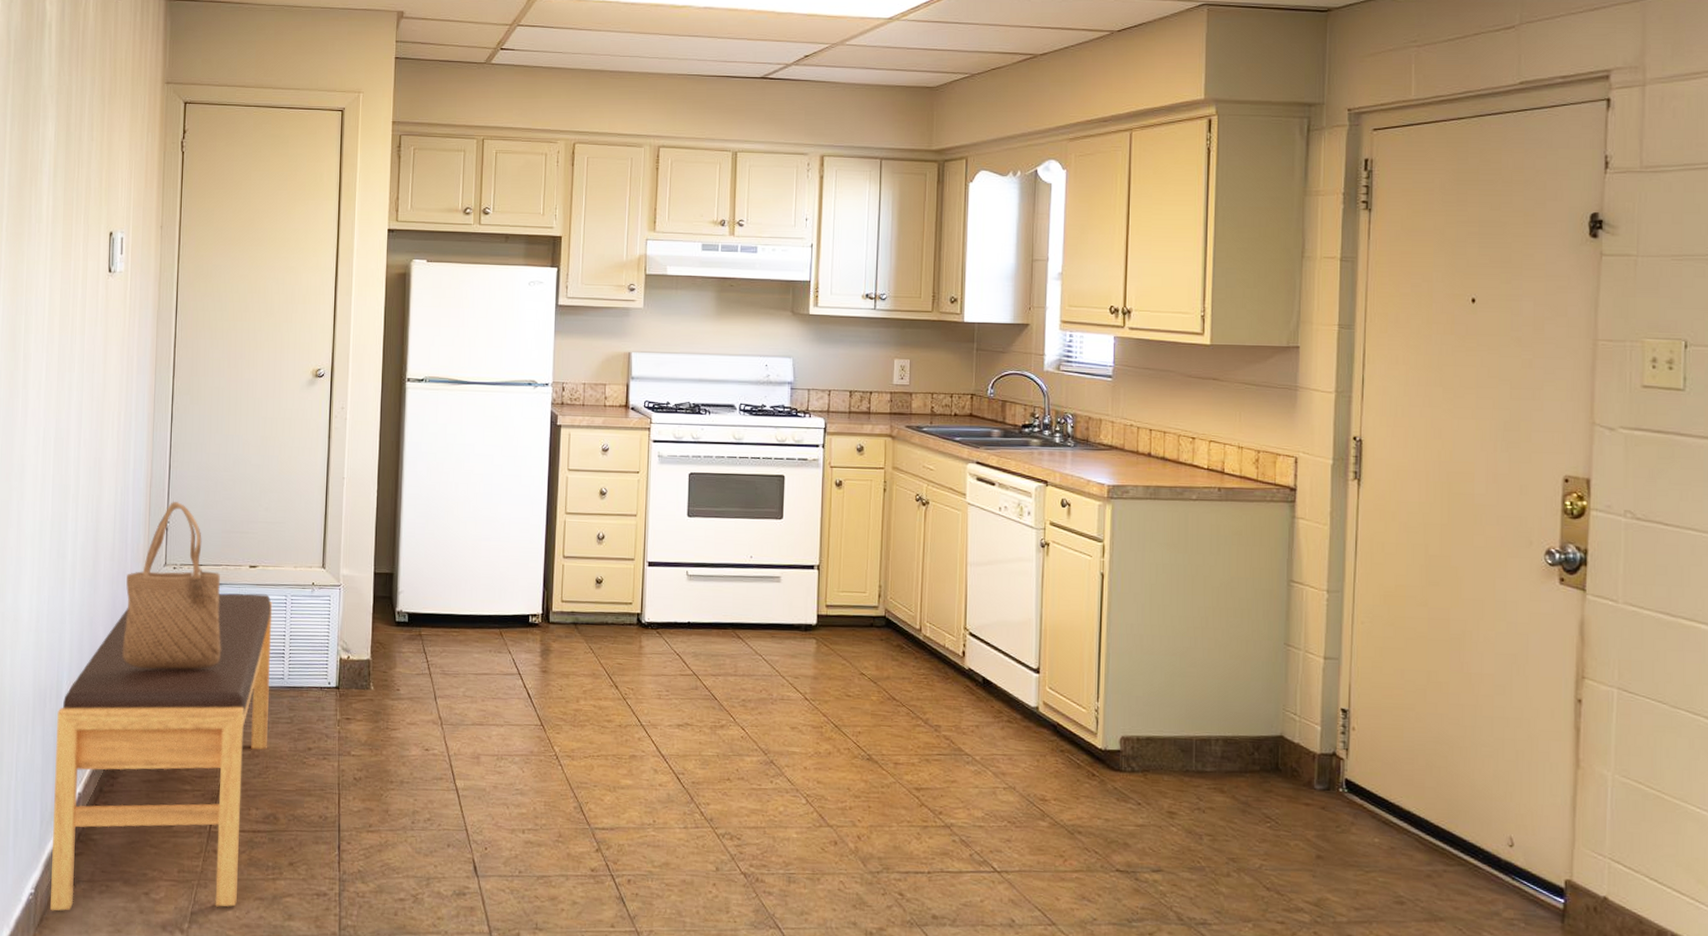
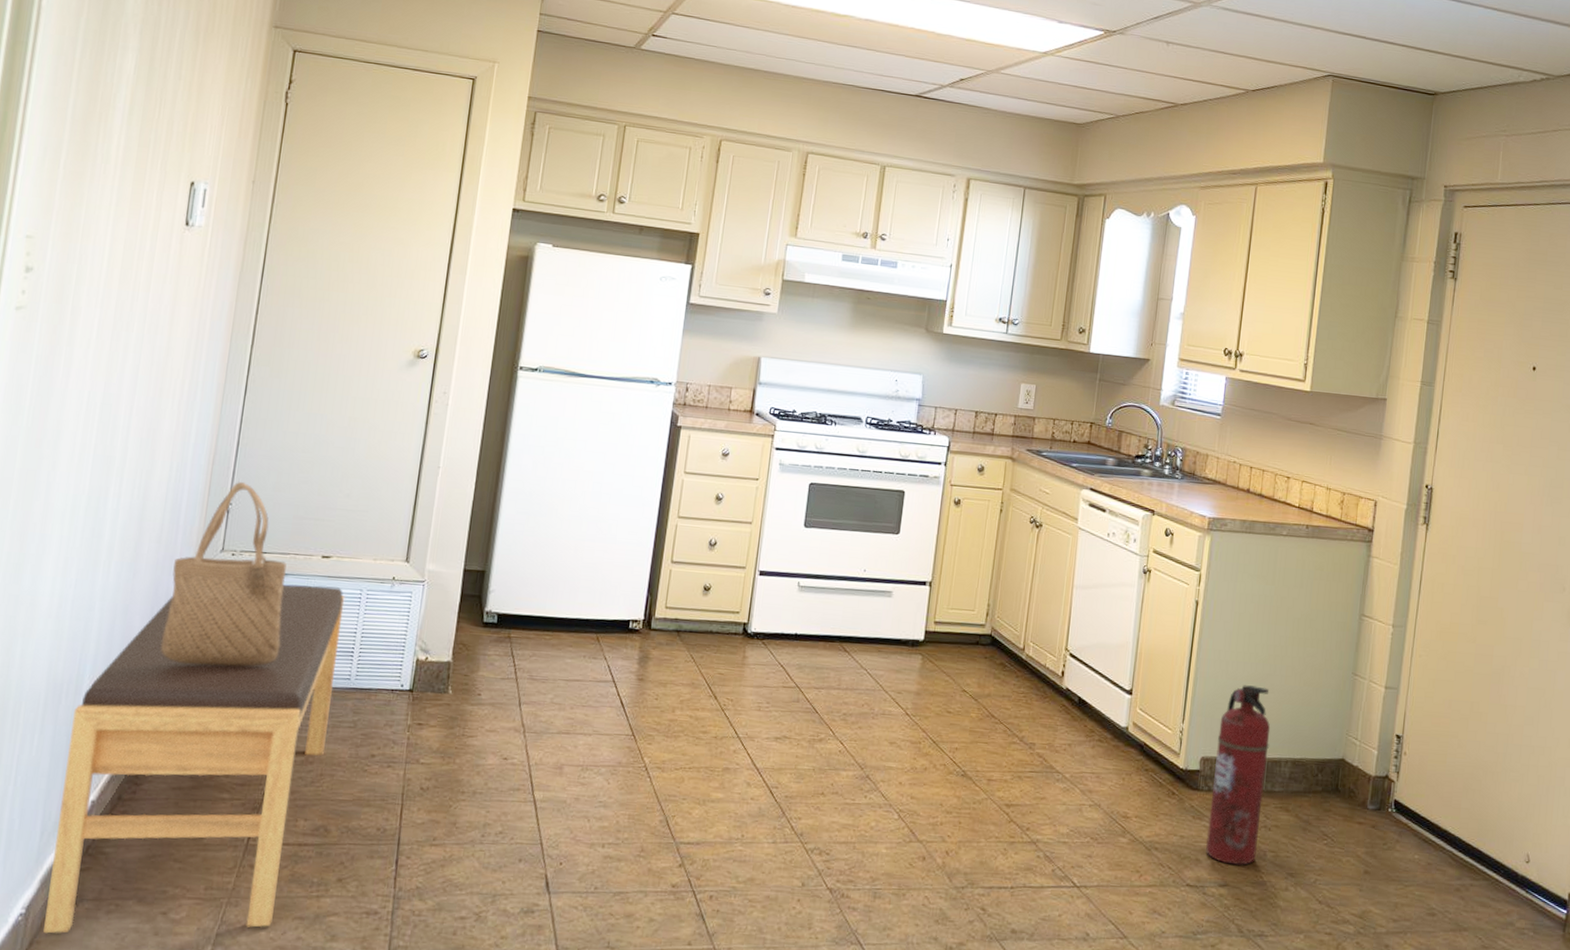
fire extinguisher: none [1133,660,1196,850] -> present [1205,685,1271,865]

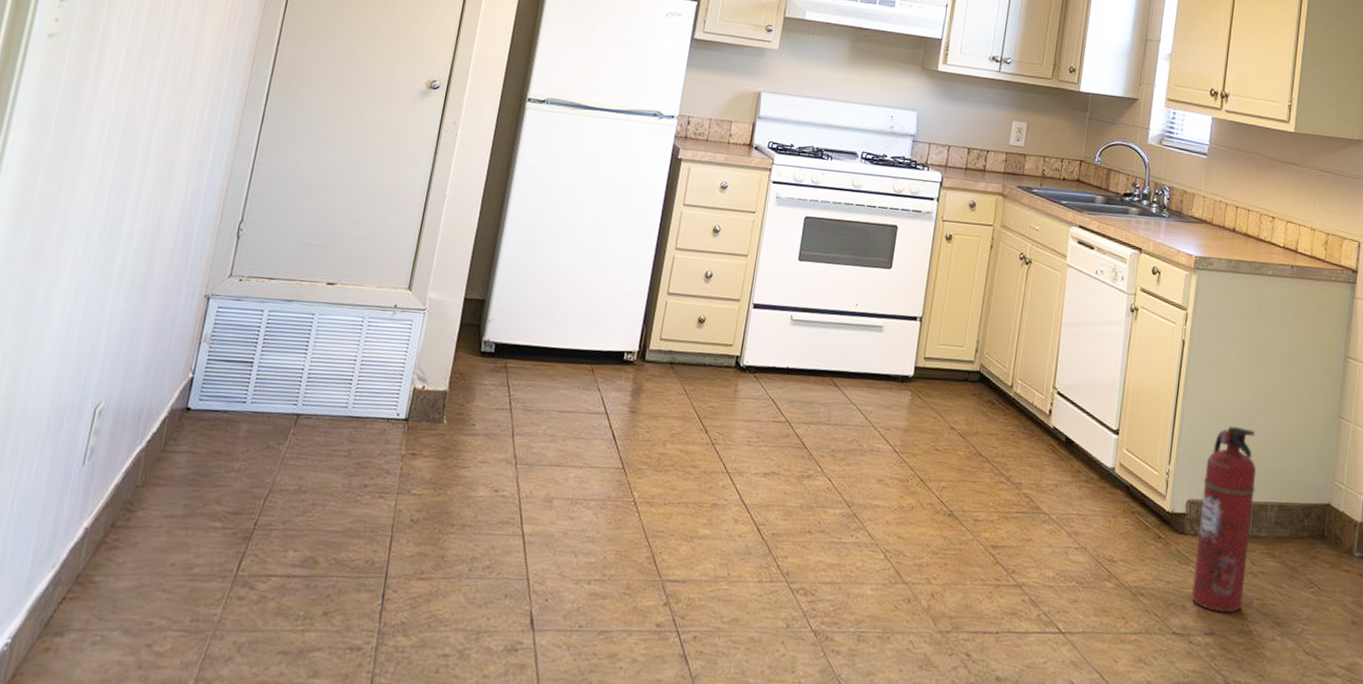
bench: present [43,584,345,934] -> none [27,310,347,665]
tote bag: present [161,481,287,667] -> none [164,207,292,393]

